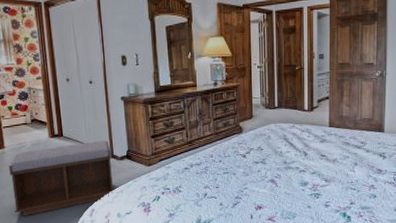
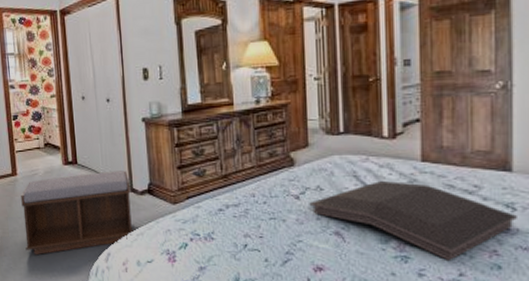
serving tray: none [253,141,386,194] -> present [309,181,517,260]

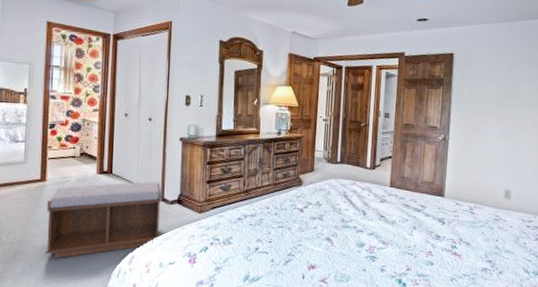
serving tray: present [309,181,517,260] -> none [310,200,445,259]

